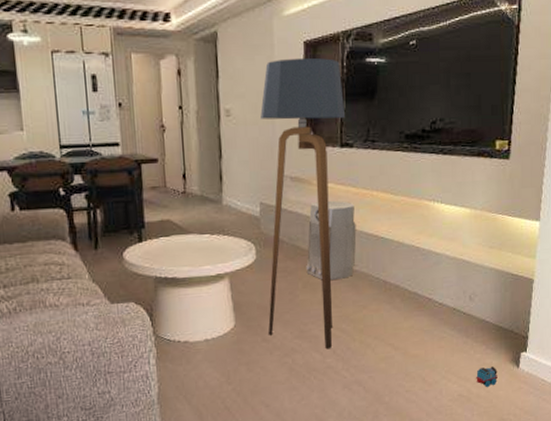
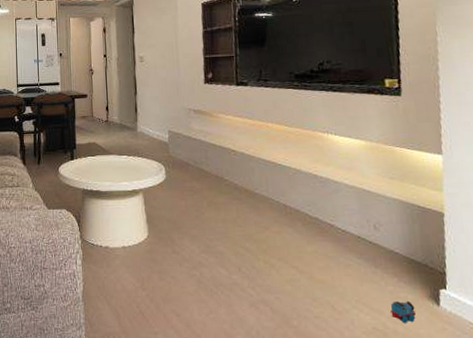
floor lamp: present [260,57,345,350] -> none [167,15,239,266]
air purifier: present [306,201,357,280] -> none [210,131,256,200]

